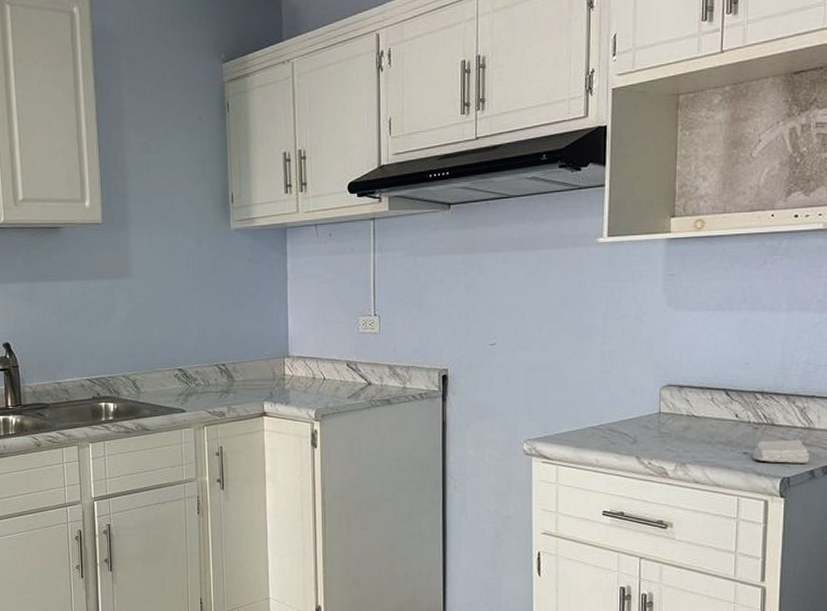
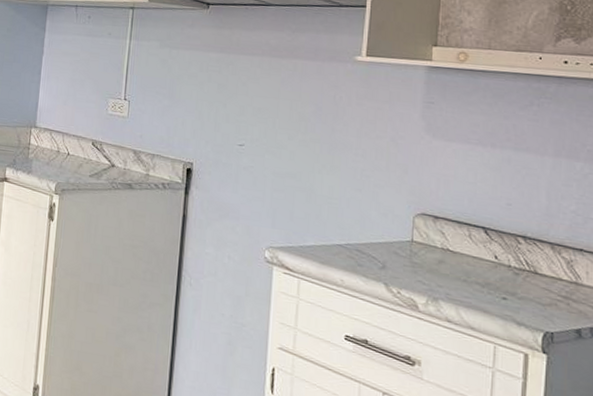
soap bar: present [753,439,810,463] -> none [513,288,577,321]

